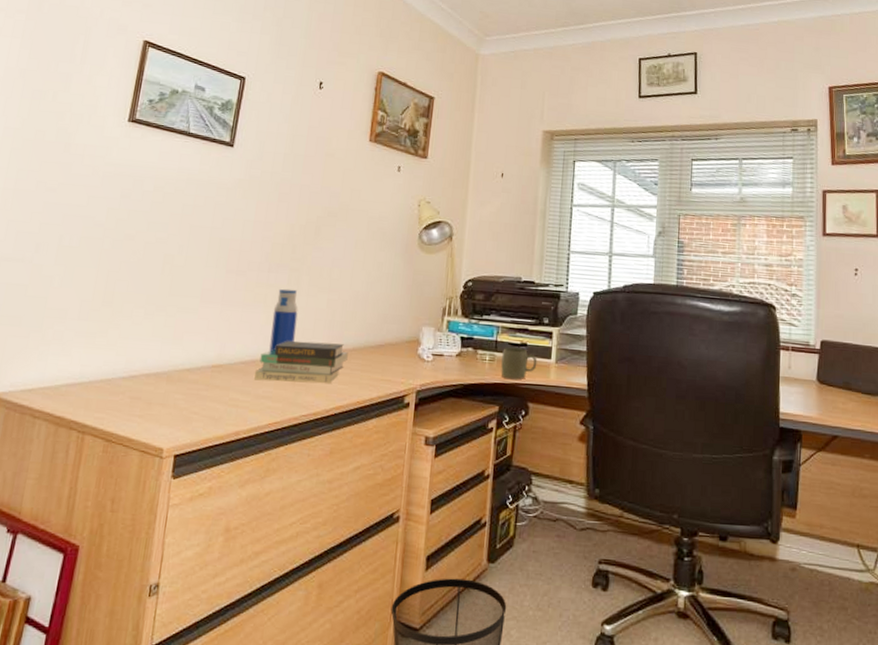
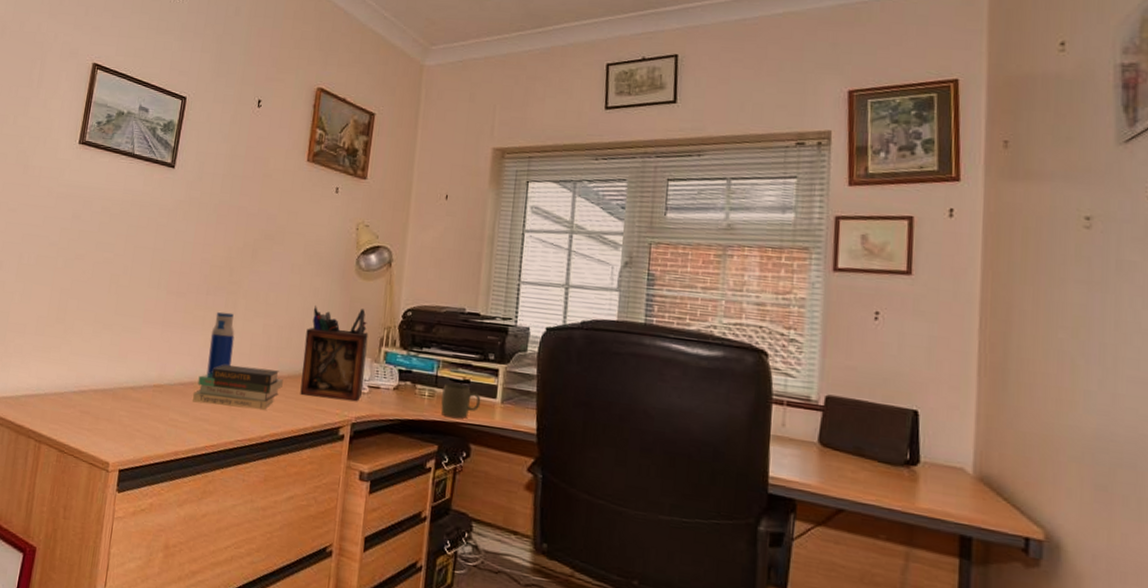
desk organizer: none [365,279,431,370] -> present [300,306,368,402]

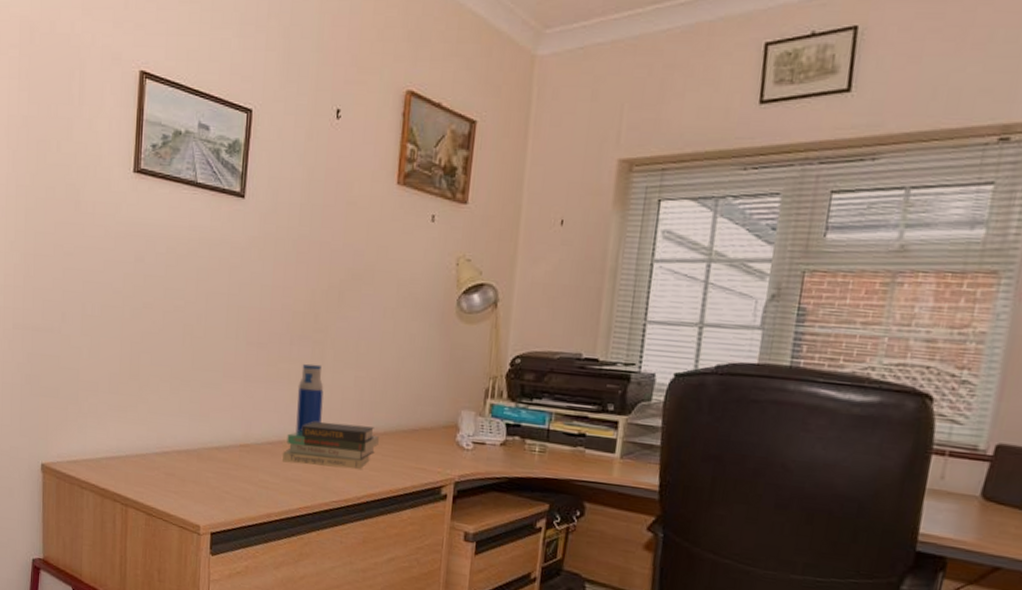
desk organizer: present [300,306,368,402] -> none [398,354,472,460]
mug: present [441,383,481,419] -> none [552,437,598,476]

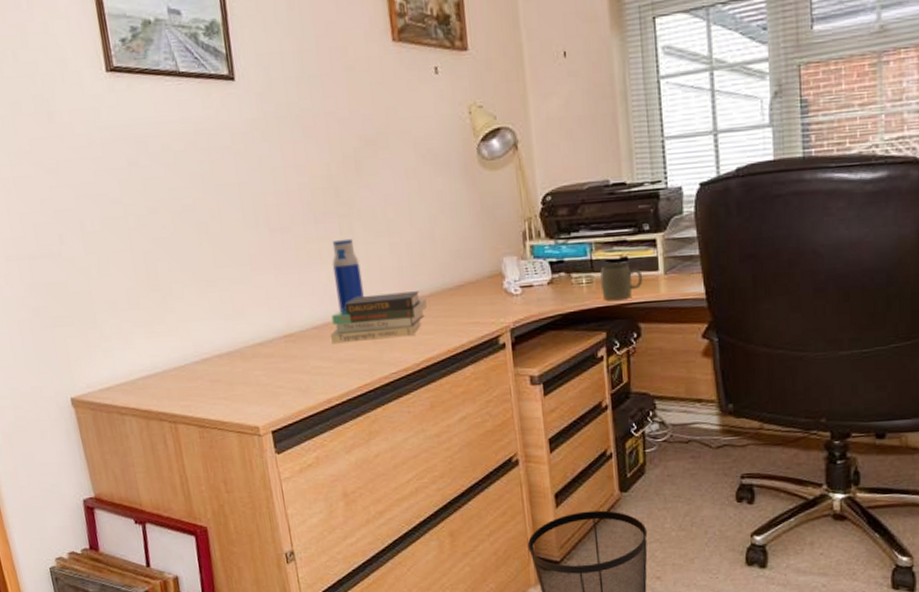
mug: none [552,437,598,476] -> present [600,263,643,301]

